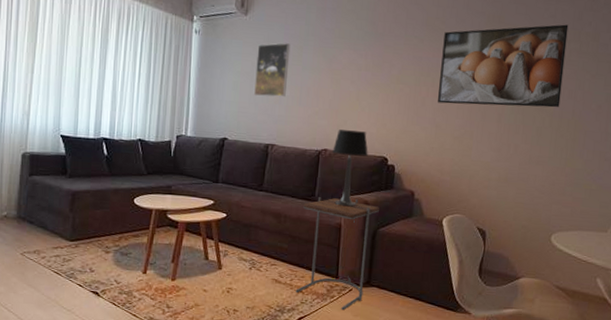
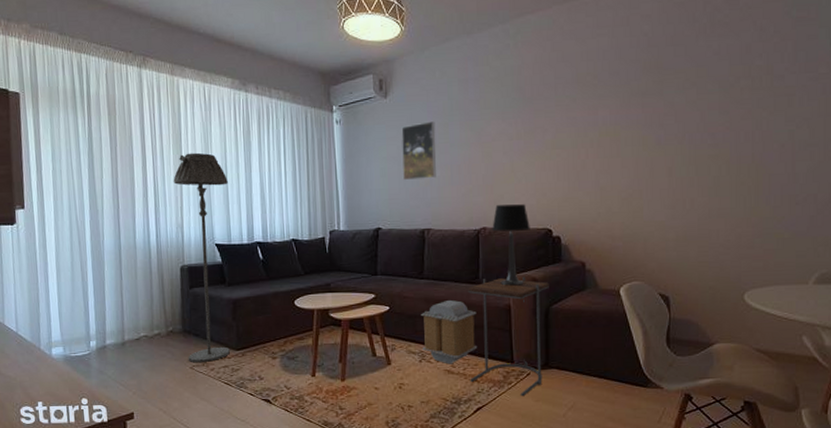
floor lamp: none [19,42,81,250] -> present [173,152,230,363]
air purifier: none [253,213,309,274] -> present [421,299,478,364]
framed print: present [438,24,569,108] -> none [598,60,737,164]

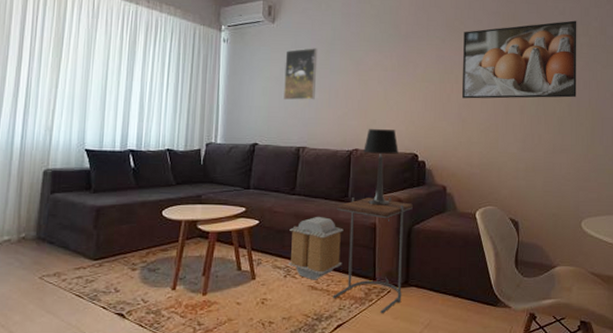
floor lamp: present [173,152,230,363] -> none [38,57,107,273]
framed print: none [598,60,737,164] -> present [462,20,577,99]

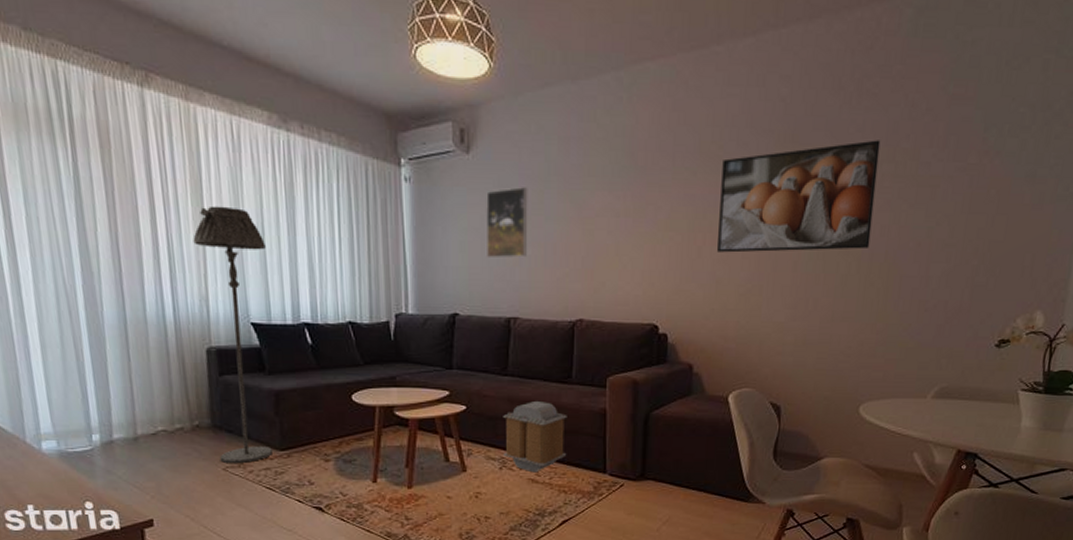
floor lamp: none [38,57,107,273] -> present [193,206,272,464]
side table: present [332,197,413,314] -> none [556,377,651,509]
table lamp: present [363,129,399,205] -> none [590,294,634,388]

